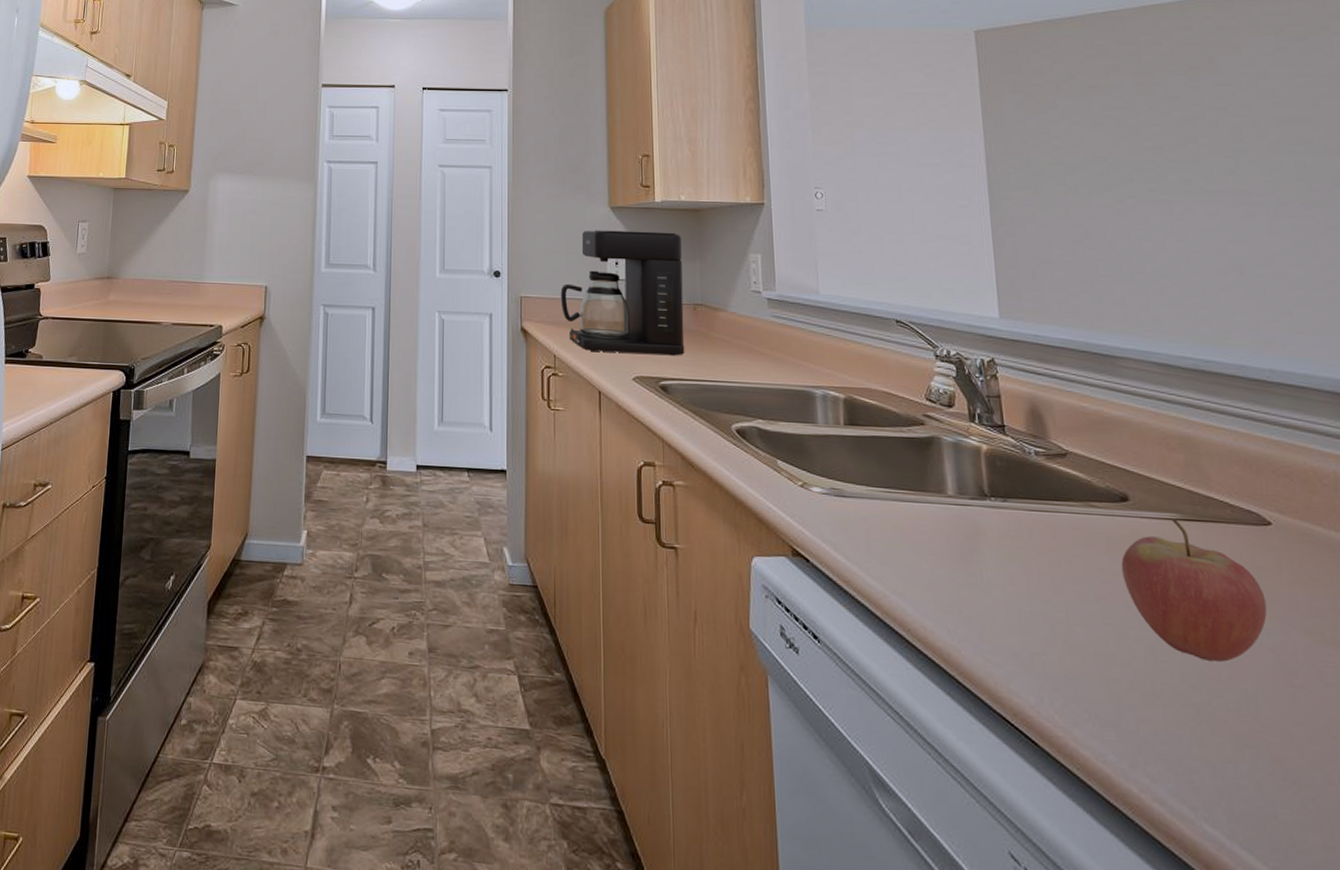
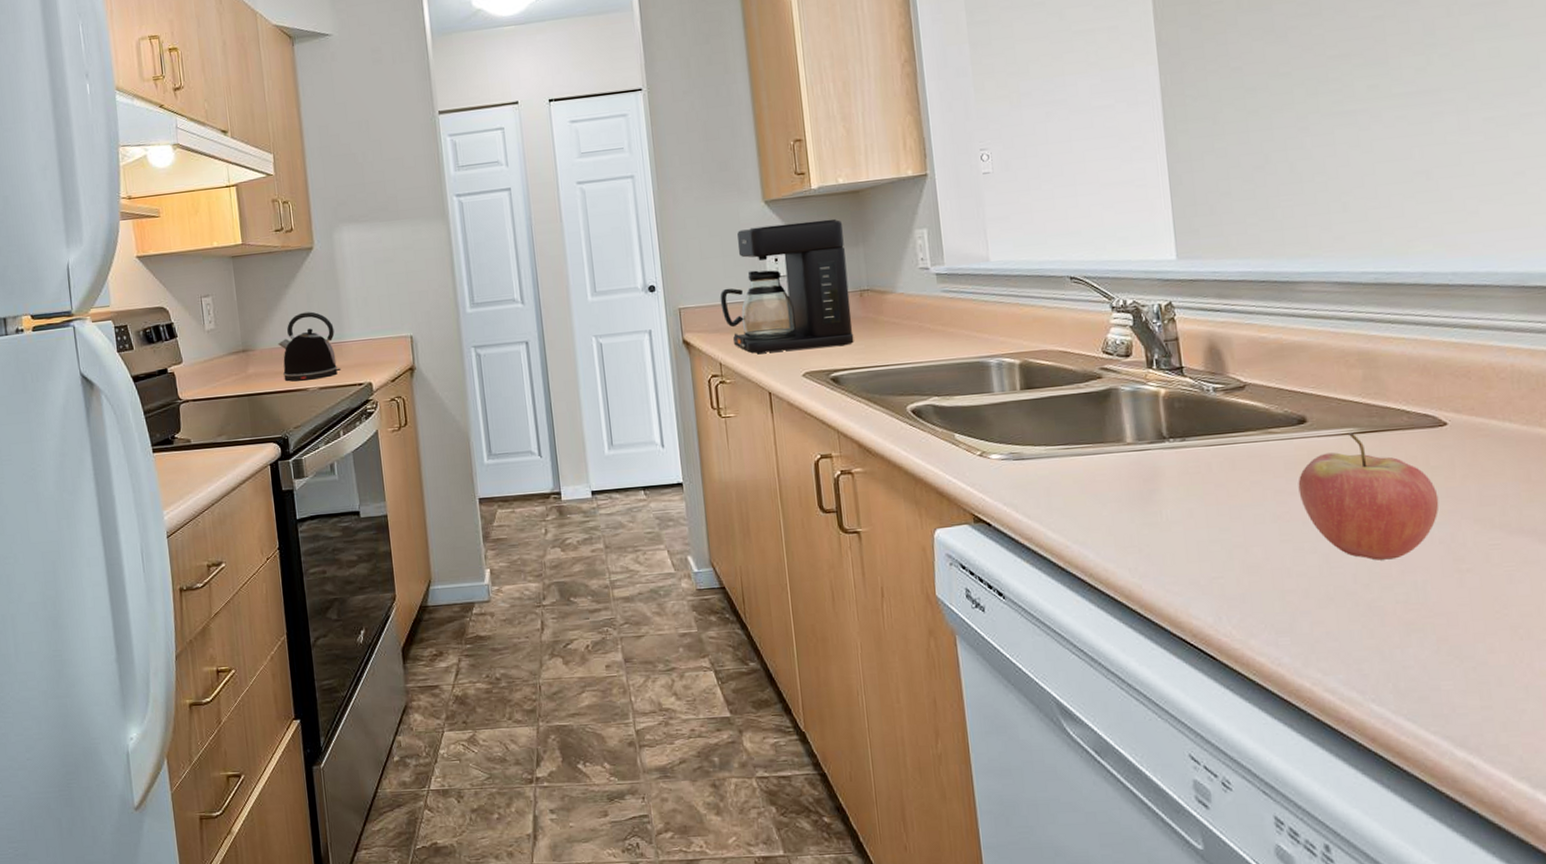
kettle: none [140,249,196,316] -> present [278,311,341,382]

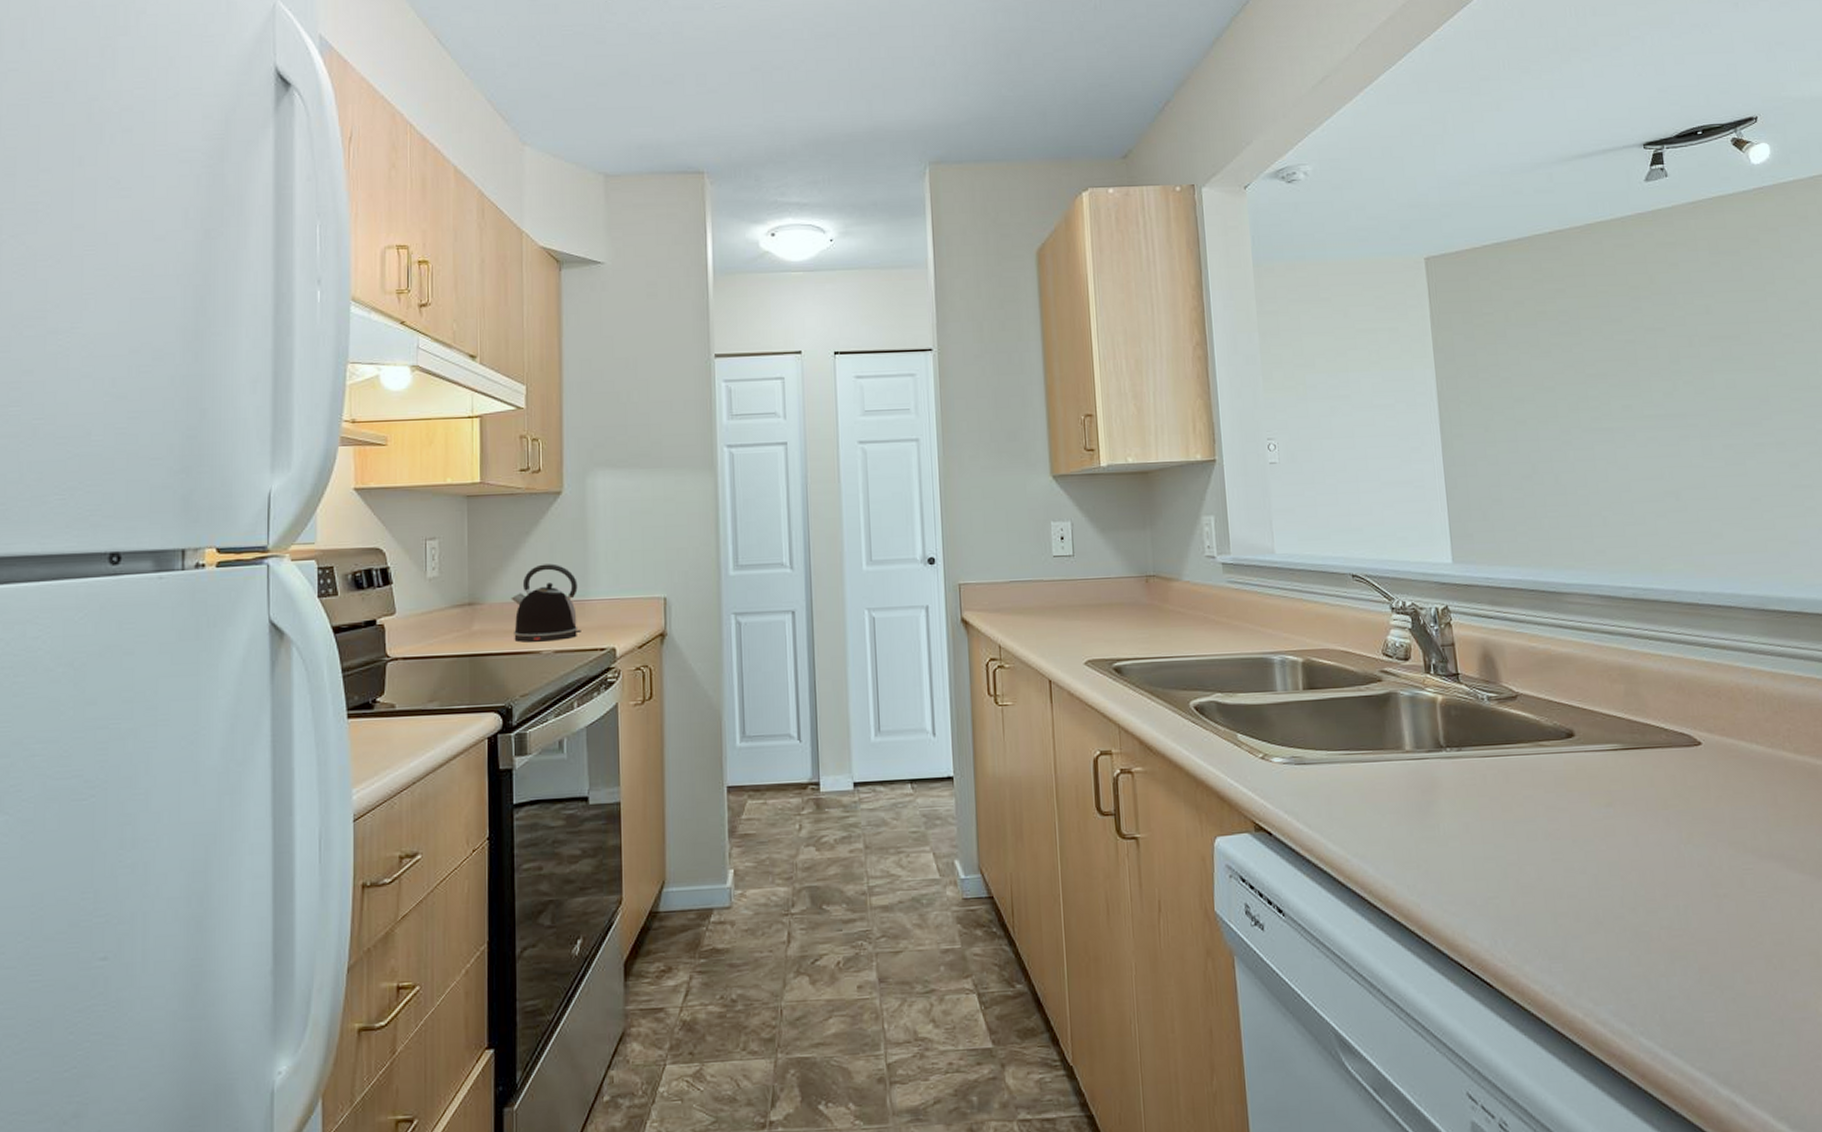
coffee maker: present [719,218,854,354] -> none [1002,499,1139,637]
fruit: present [1298,433,1439,561] -> none [1567,749,1697,883]

